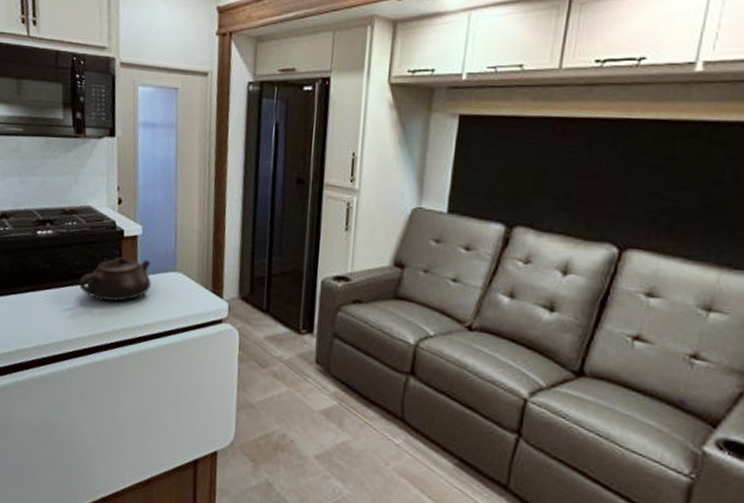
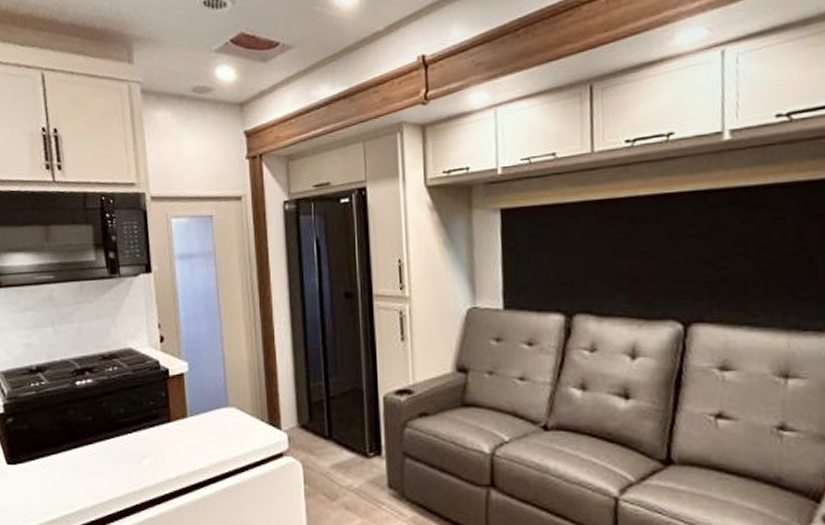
teapot: present [78,257,151,302] -> none [124,398,203,449]

